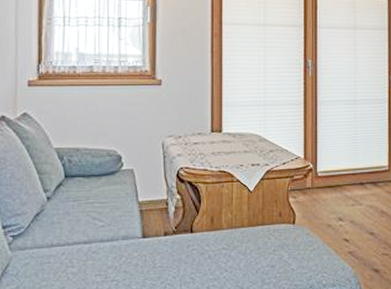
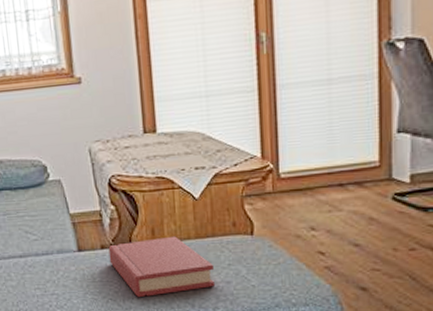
hardback book: none [171,224,262,281] -> present [108,236,215,297]

